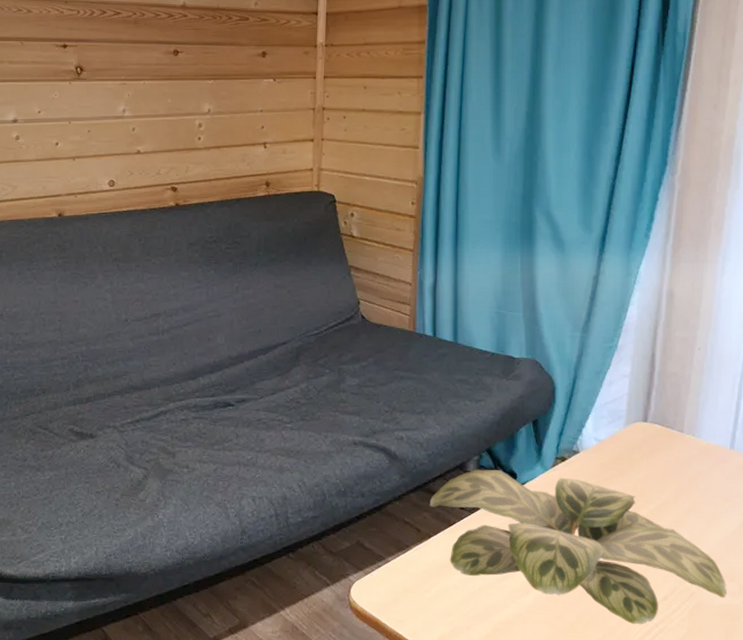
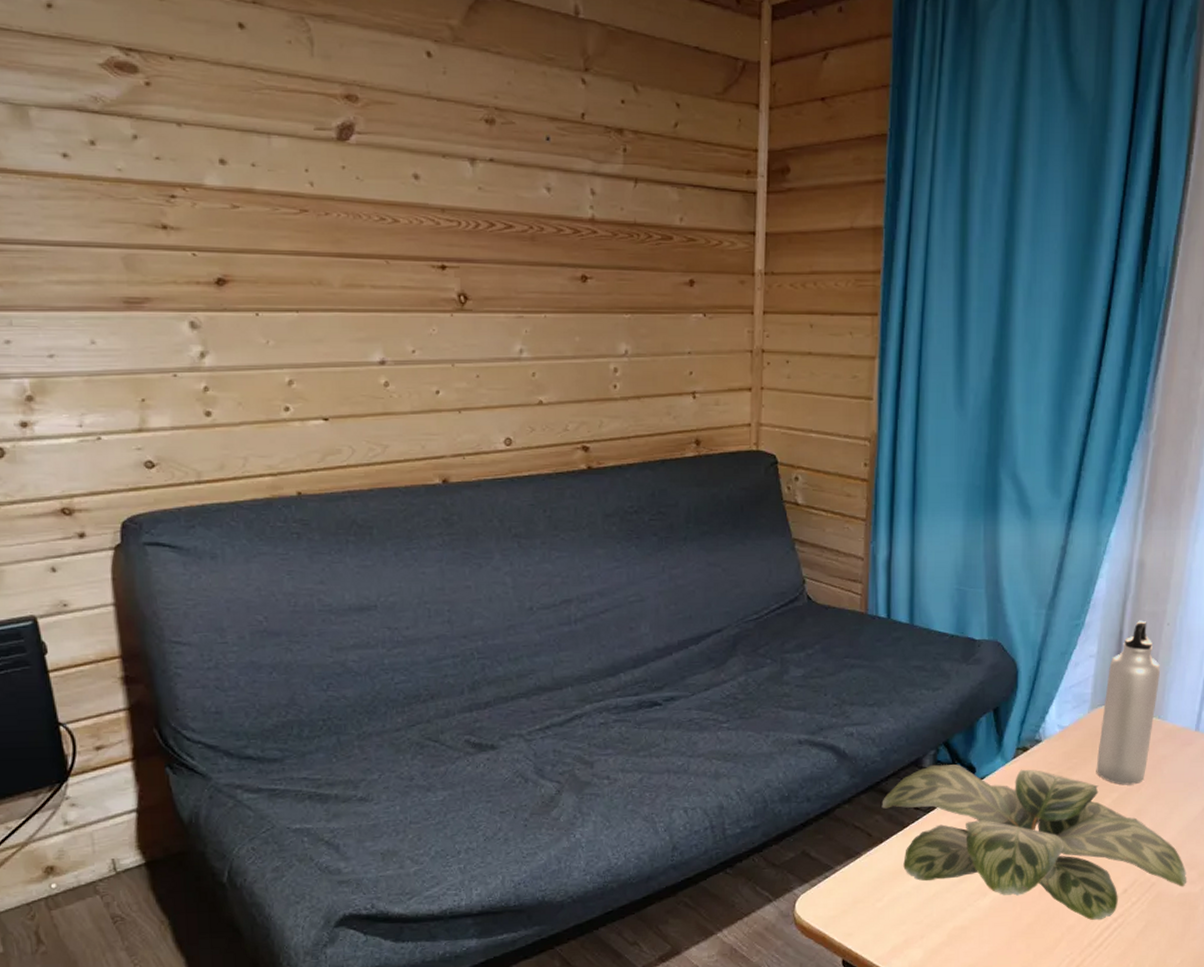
water bottle: none [632,344,692,497] -> present [1096,620,1160,785]

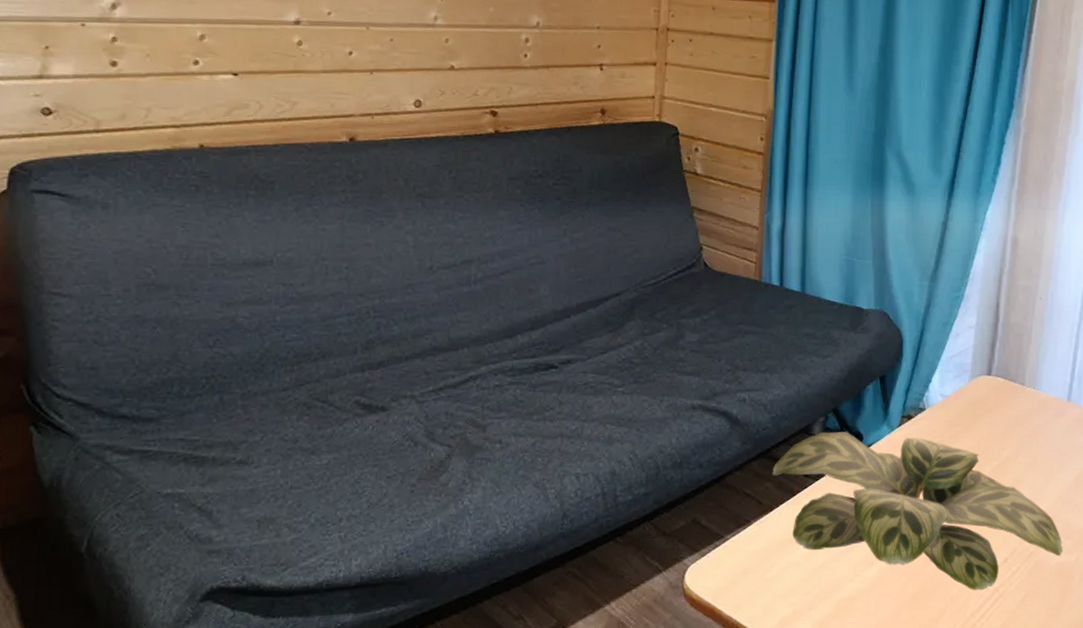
water bottle: present [1096,620,1160,785] -> none [976,294,1034,454]

